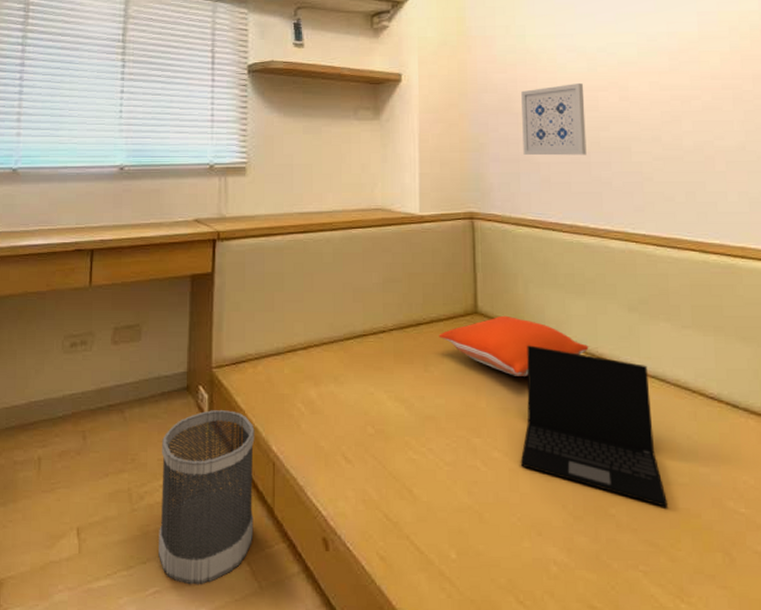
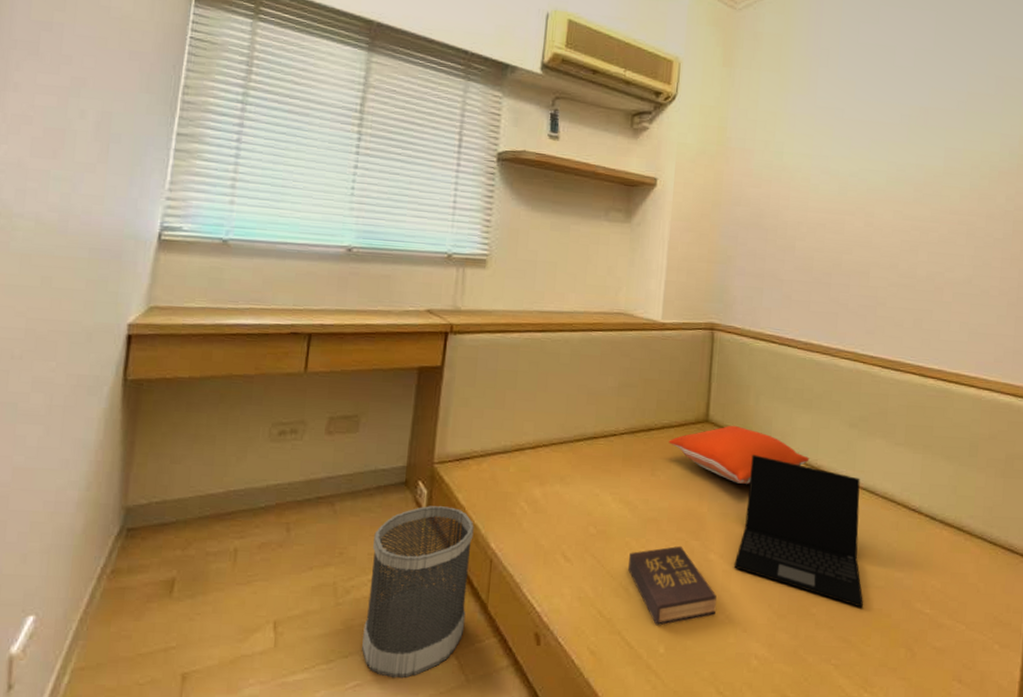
hardback book: none [410,443,506,530] -> present [628,545,717,626]
wall art: present [521,83,587,156] -> none [768,205,833,276]

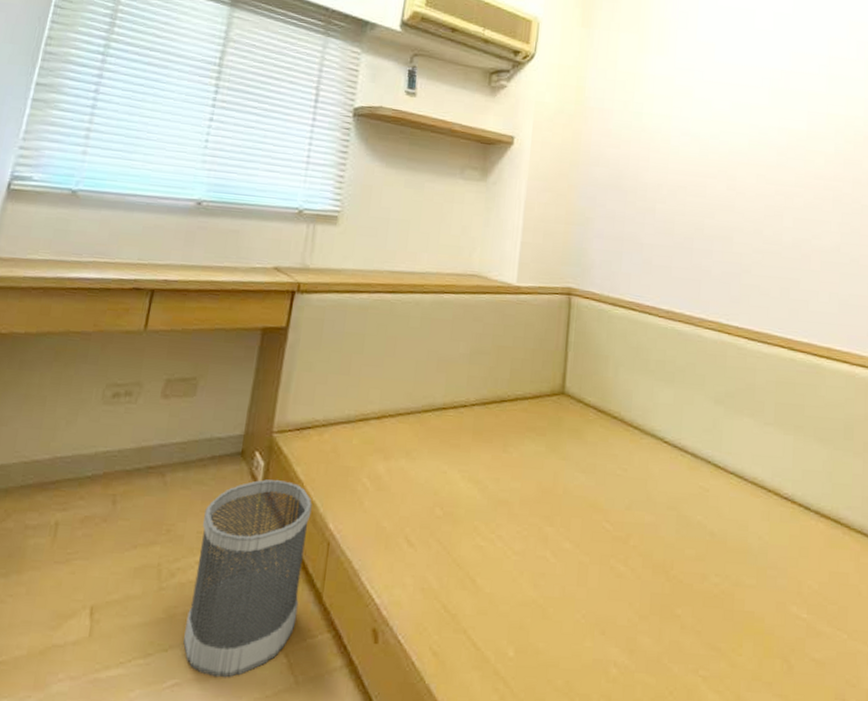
hardback book: present [628,545,717,626] -> none [476,532,572,625]
pillow: present [668,425,810,484] -> none [522,398,672,464]
laptop: present [733,454,863,608] -> none [591,431,733,610]

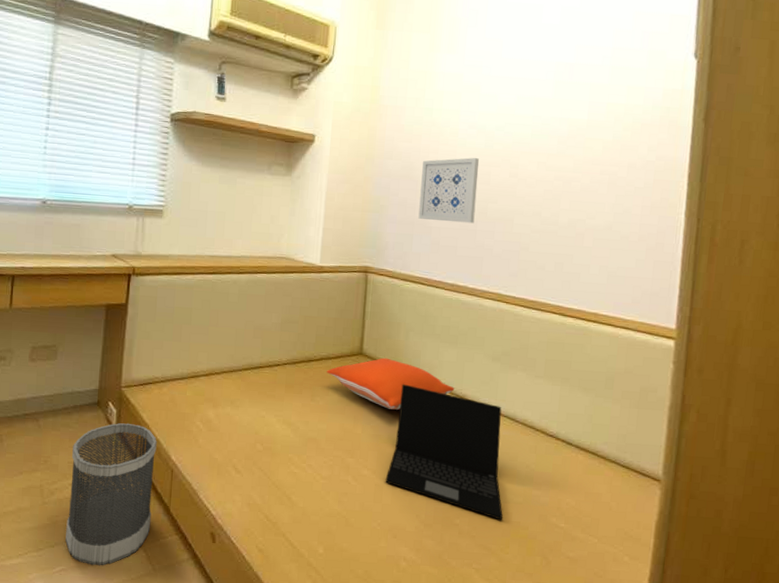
pillow: none [522,398,672,464] -> present [326,357,455,410]
laptop: none [591,431,733,610] -> present [385,384,503,520]
wall art: none [628,167,694,241] -> present [418,157,479,224]

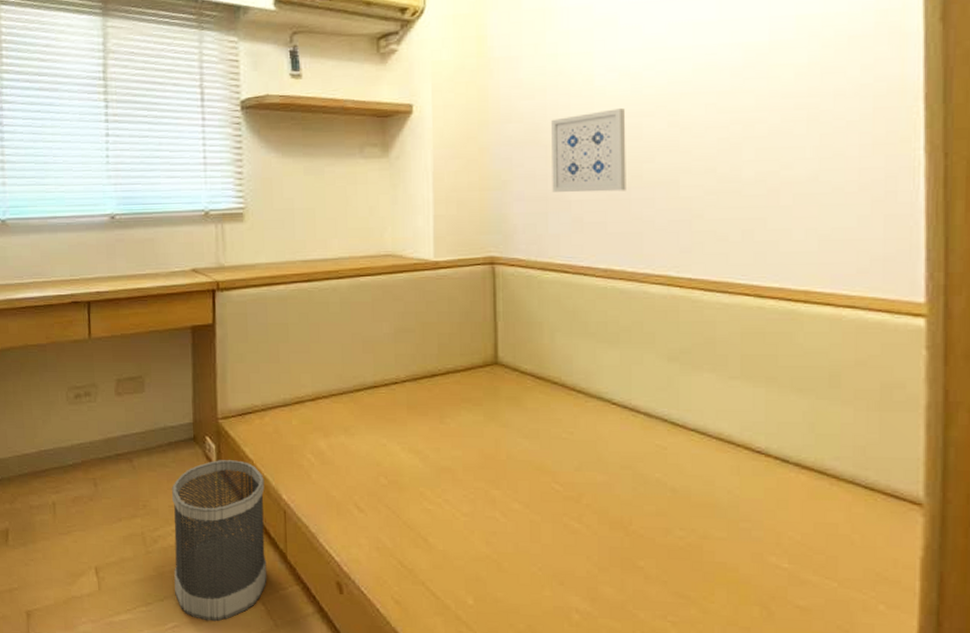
pillow: present [326,357,455,410] -> none [455,366,621,429]
laptop: present [385,384,503,520] -> none [542,397,701,561]

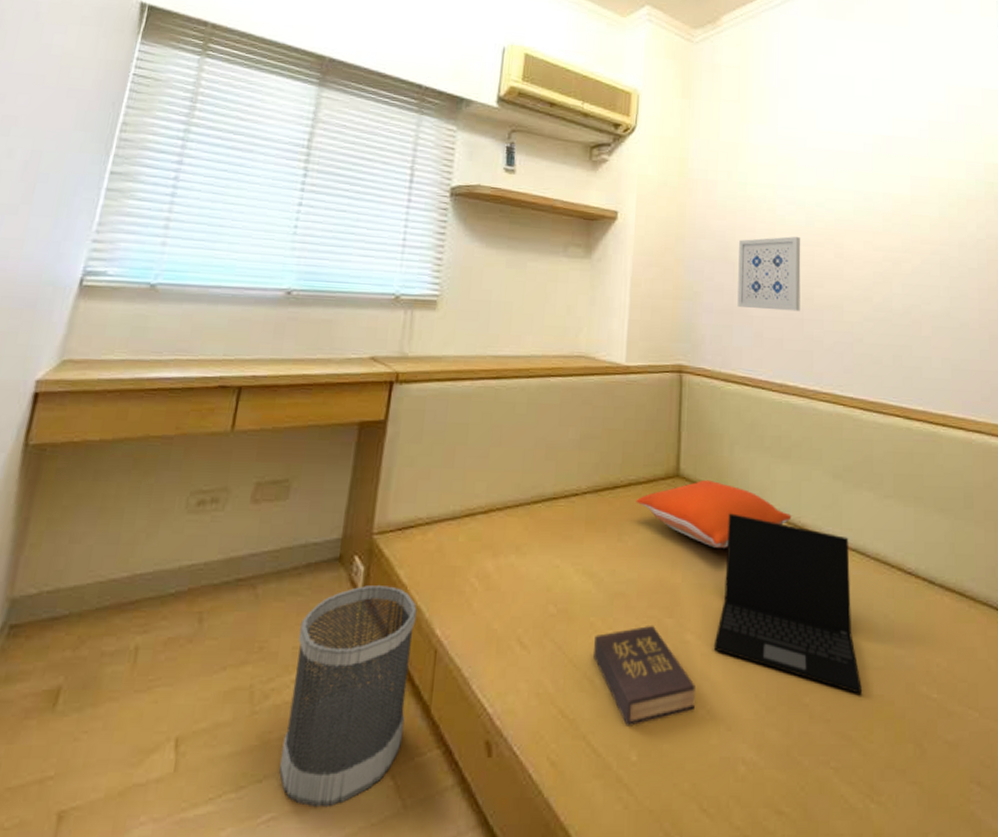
hardback book: none [425,495,526,577] -> present [594,625,695,726]
pillow: none [455,366,621,429] -> present [636,479,792,548]
laptop: none [542,397,701,561] -> present [713,513,862,694]

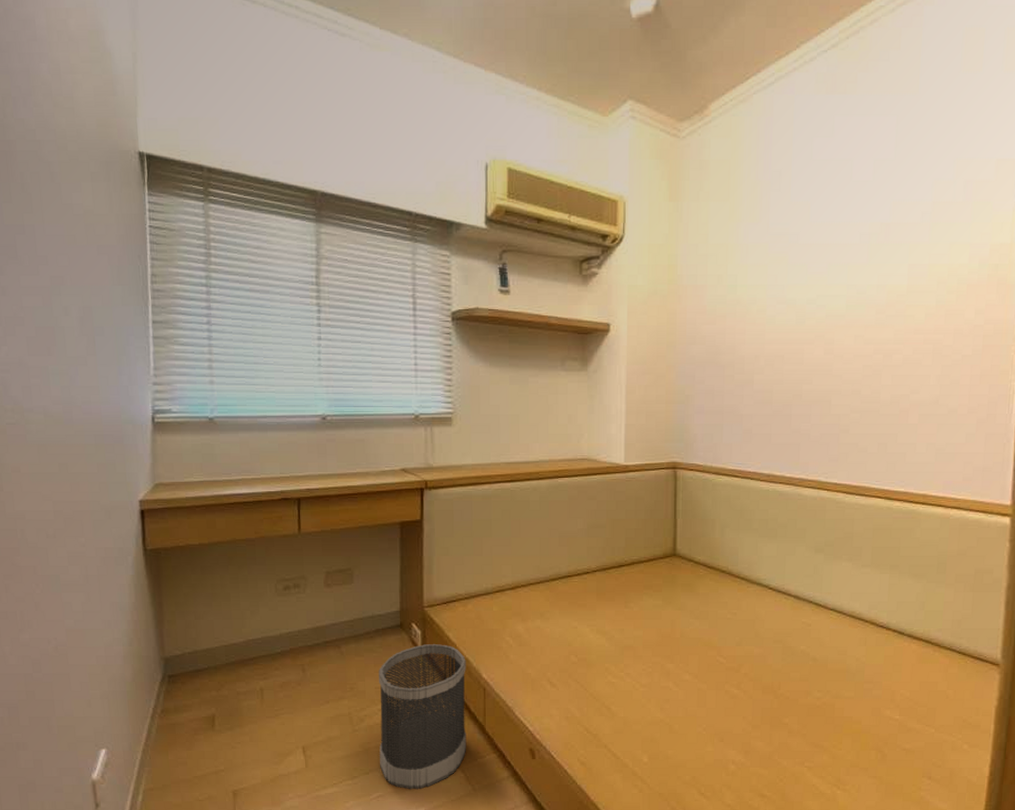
hardback book: present [594,625,695,726] -> none [610,668,693,739]
pillow: present [636,479,792,548] -> none [639,557,777,611]
laptop: present [713,513,862,694] -> none [708,583,834,716]
wall art: present [737,236,801,312] -> none [727,336,791,408]

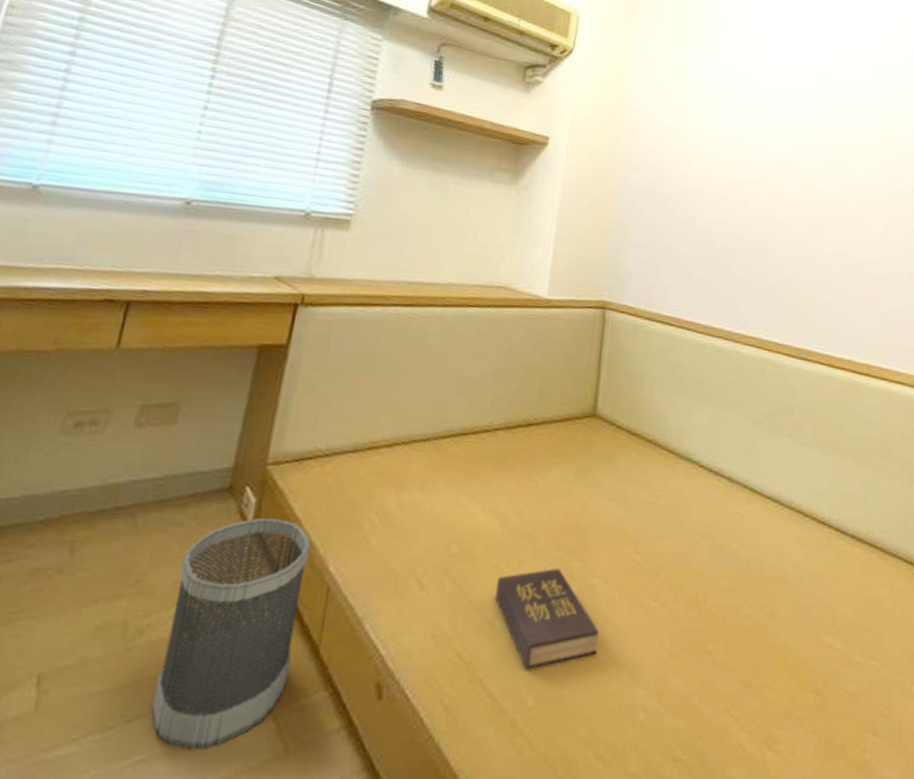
hardback book: none [610,668,693,739] -> present [495,567,599,671]

